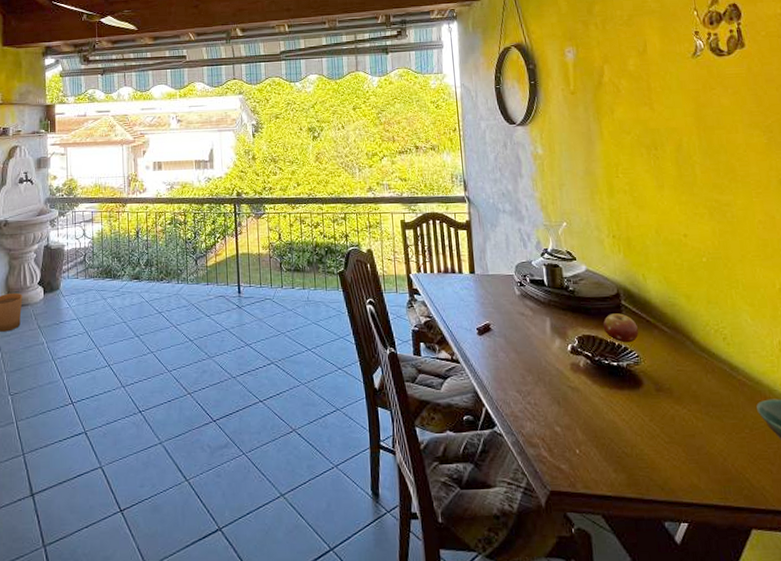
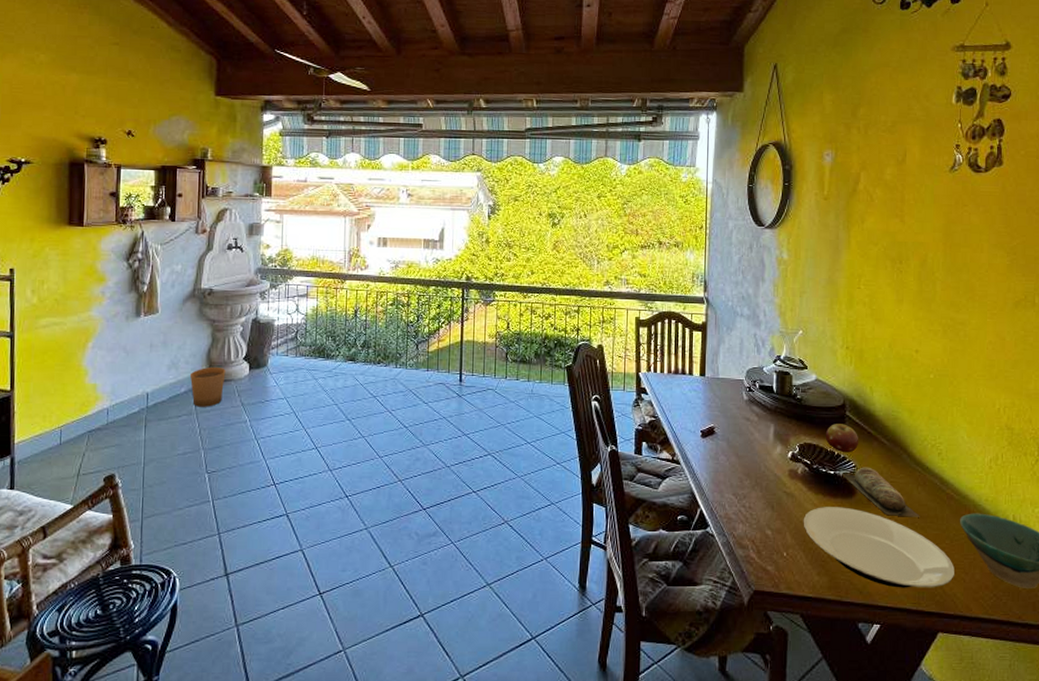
plate: none [591,399,760,483] -> present [803,507,954,588]
bread loaf: none [626,356,714,407] -> present [842,467,920,517]

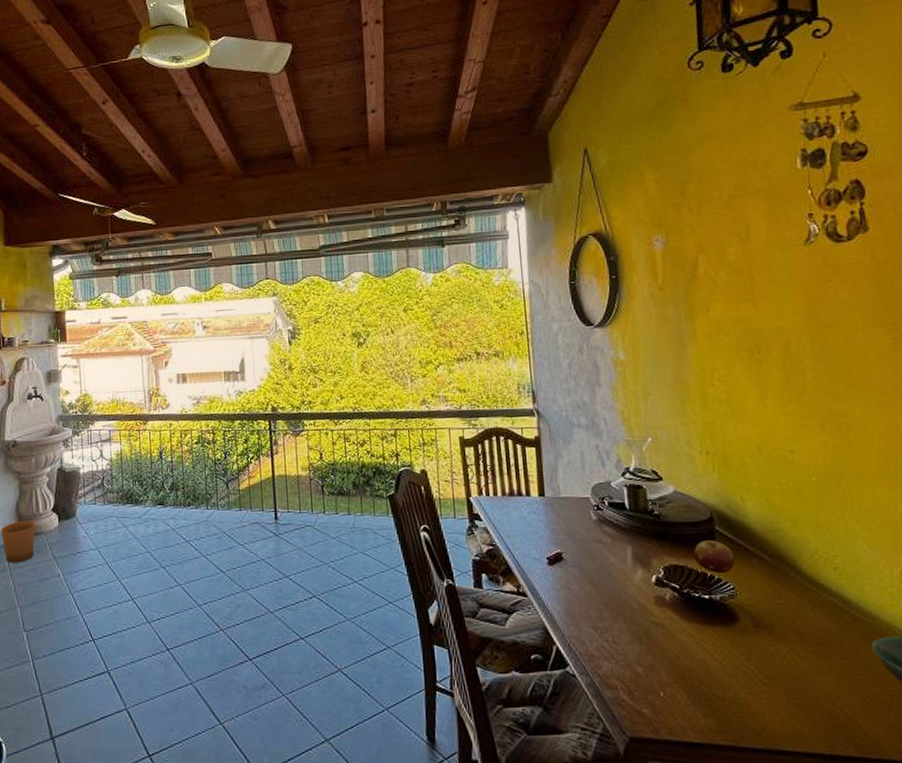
plate: present [803,507,954,588] -> none [678,636,874,729]
bread loaf: present [842,467,920,517] -> none [719,588,822,645]

